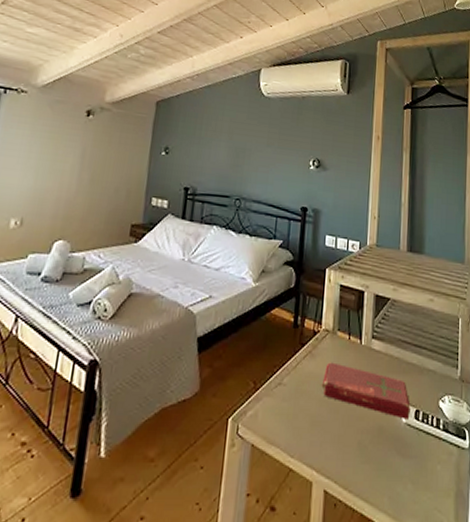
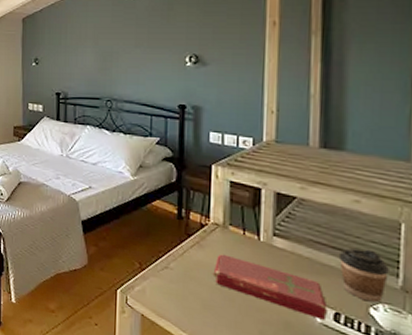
coffee cup: none [418,344,452,395] -> present [338,248,389,303]

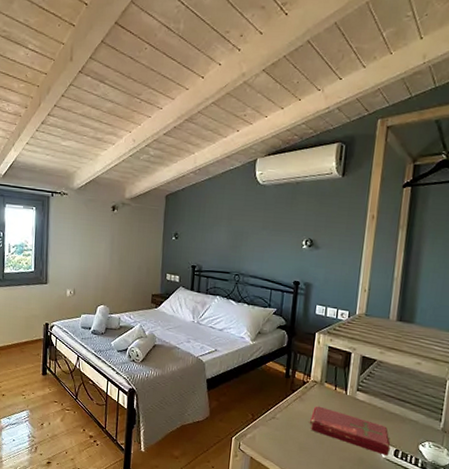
coffee cup: present [338,248,389,303] -> none [401,400,436,441]

